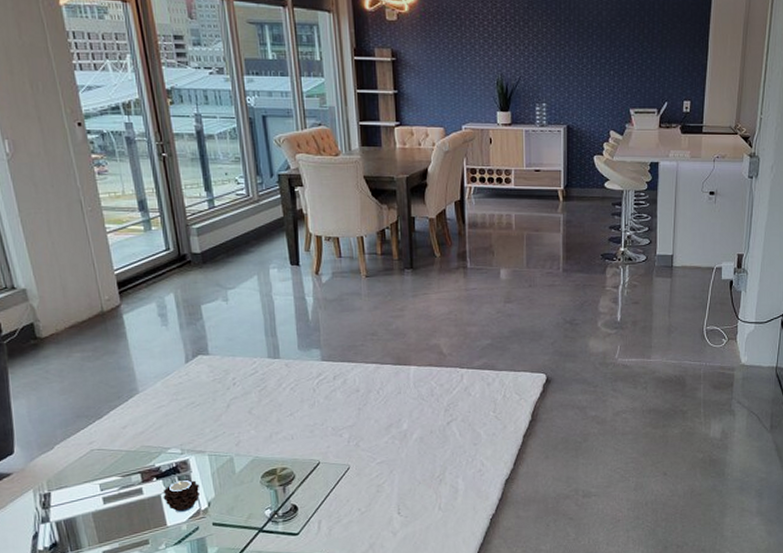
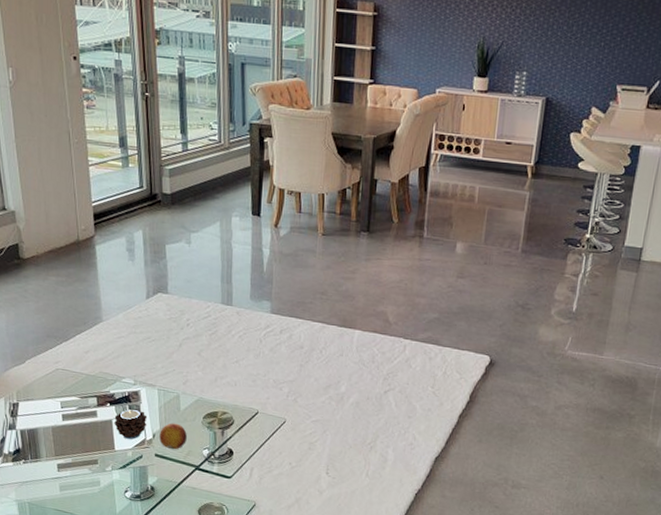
fruit: none [215,487,246,516] -> present [159,423,187,450]

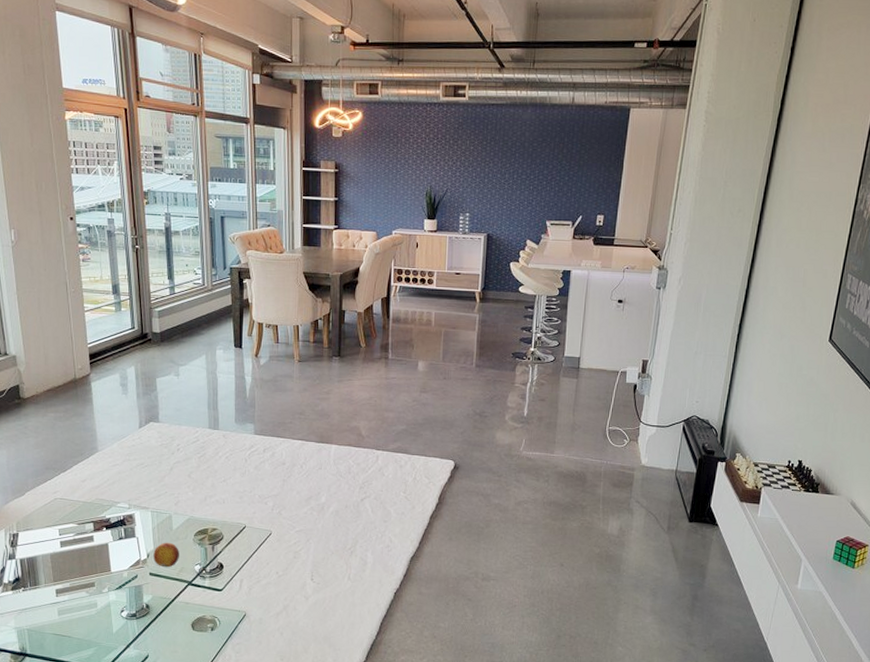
candle: present [114,408,148,439] -> none [110,531,142,560]

